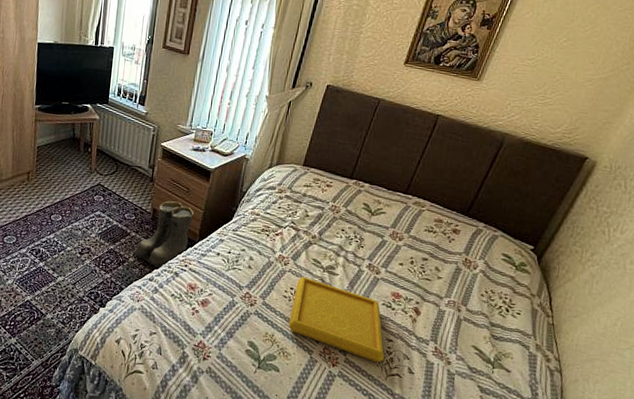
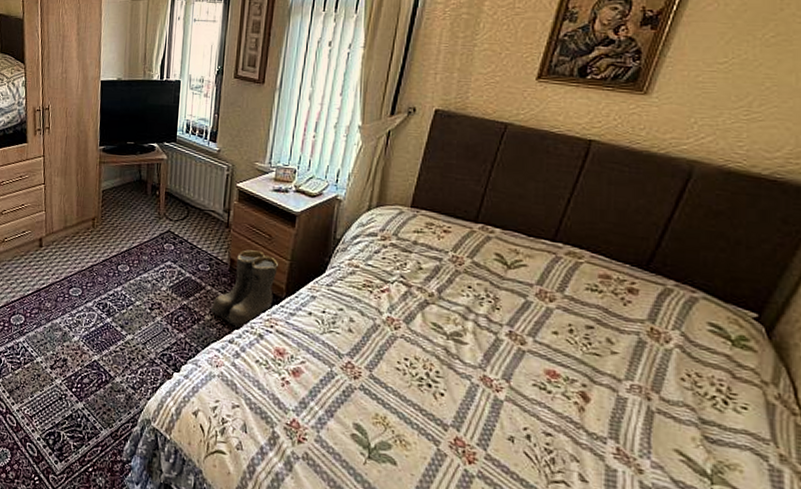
serving tray: present [288,276,385,363] -> none [405,344,543,464]

